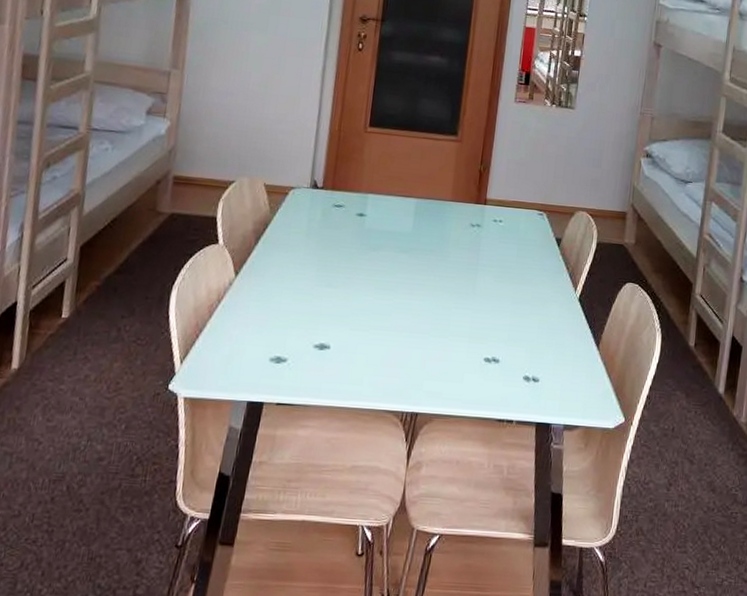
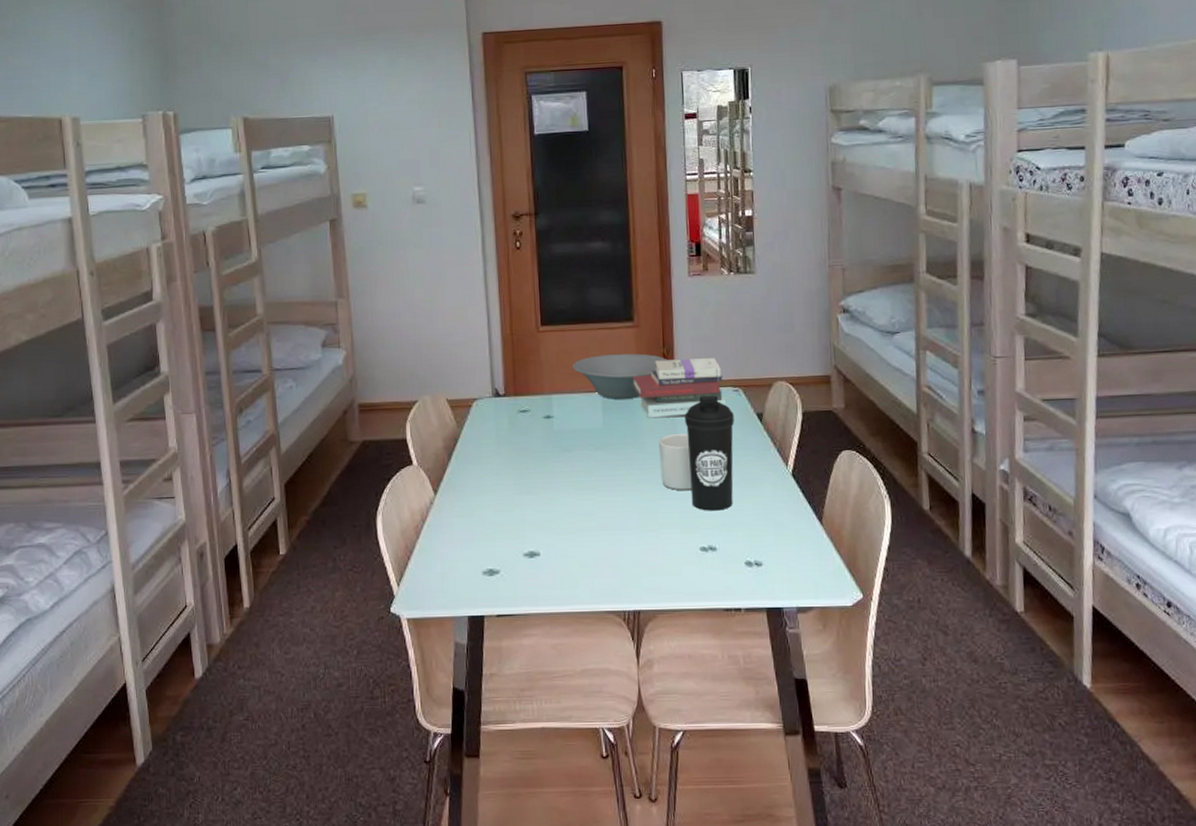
bowl: none [393,162,483,209] -> present [573,353,668,399]
books: none [446,175,531,233] -> present [632,358,727,418]
mug: none [458,246,490,303] -> present [659,433,692,491]
water bottle: none [483,215,535,325] -> present [684,395,734,511]

